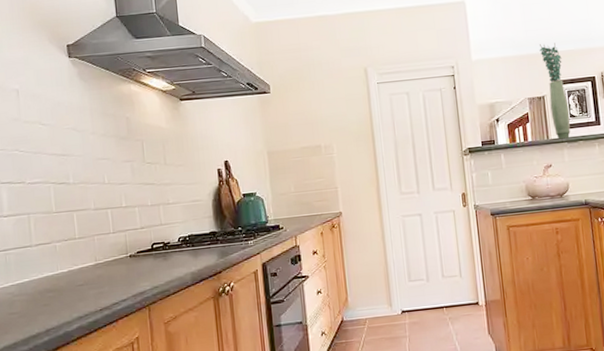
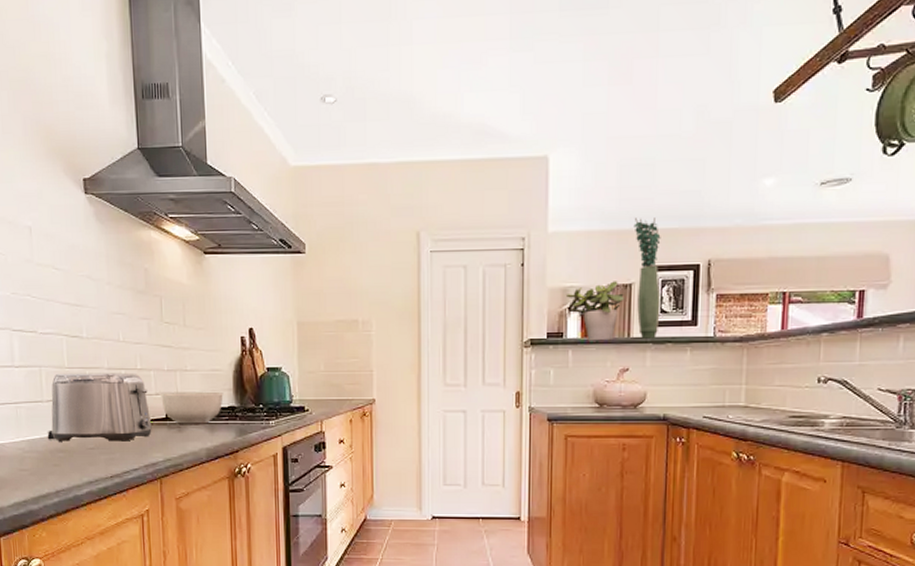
toaster: none [36,211,139,282] -> present [47,372,152,442]
bowl: none [146,220,205,254] -> present [161,392,223,425]
potted plant: none [493,95,540,145] -> present [567,281,624,341]

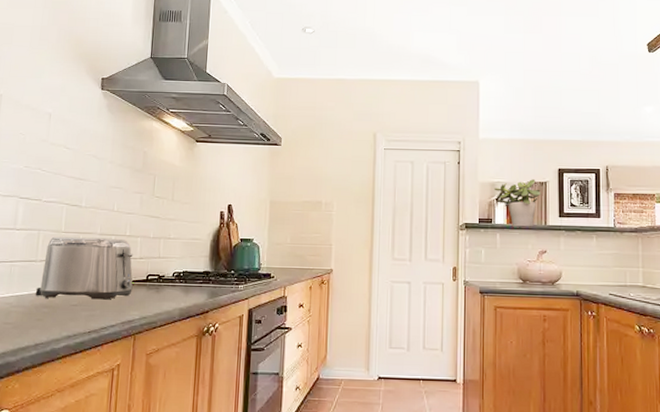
bowl: present [161,392,223,425] -> none [144,257,200,287]
vase: present [633,217,661,339] -> none [546,131,570,227]

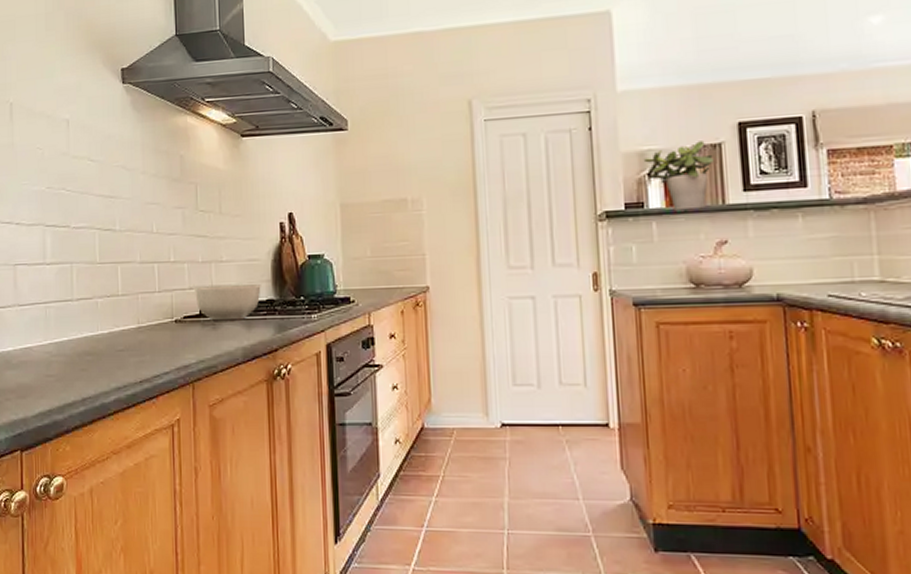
toaster: present [35,236,133,300] -> none [75,266,185,343]
bowl: none [144,257,200,287] -> present [195,284,261,322]

